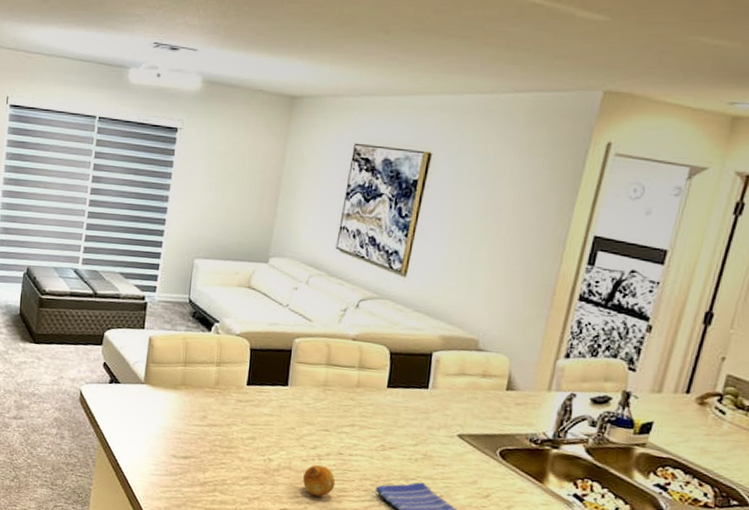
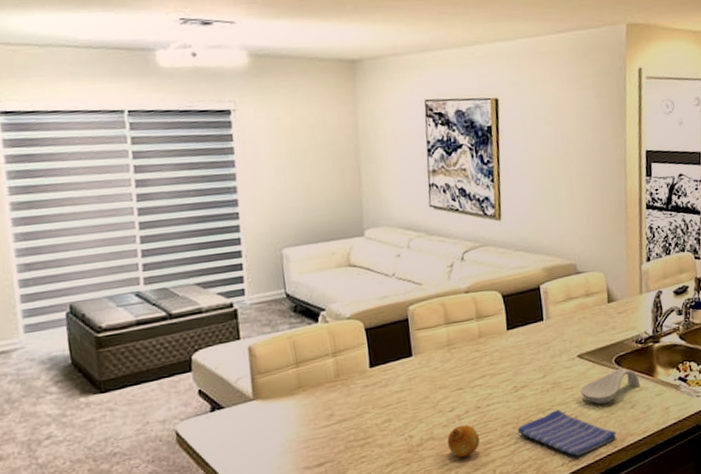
spoon rest: none [452,462,525,494] -> present [580,368,640,405]

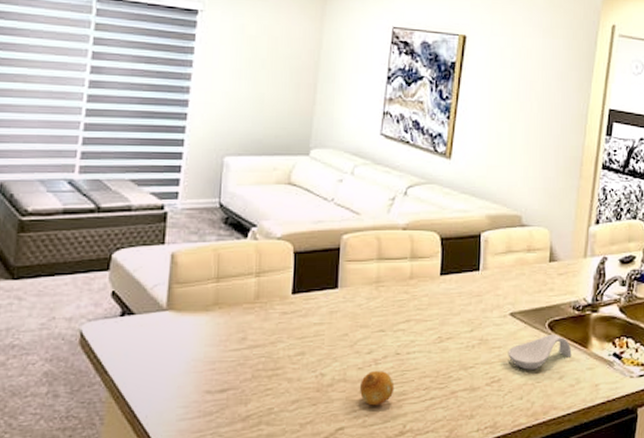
dish towel: present [517,409,617,456] -> none [435,369,539,423]

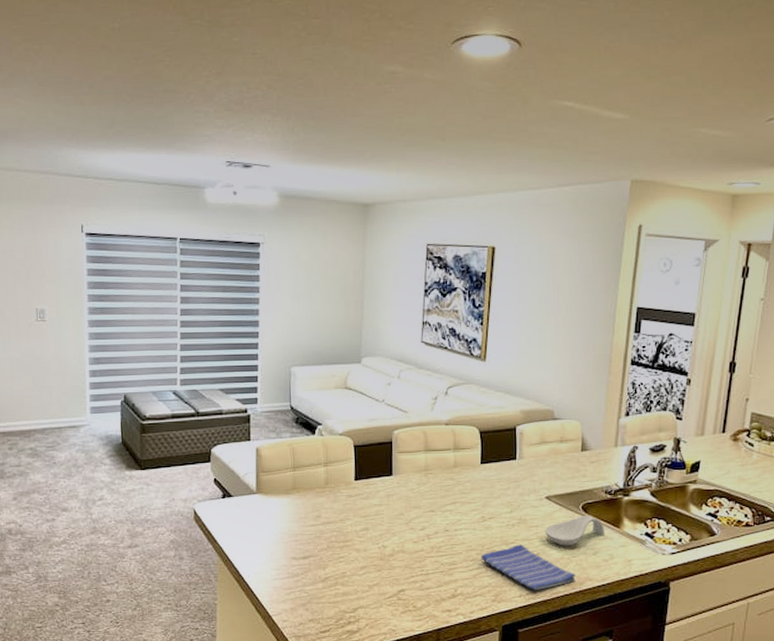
fruit: present [360,370,395,406] -> none [416,543,446,573]
dish towel: none [435,369,539,423] -> present [481,544,576,590]

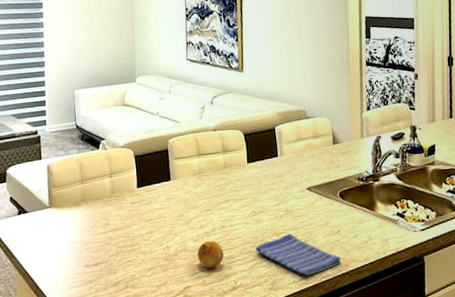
fruit: none [416,543,446,573] -> present [197,240,224,269]
spoon rest: present [545,515,605,546] -> none [309,201,362,232]

